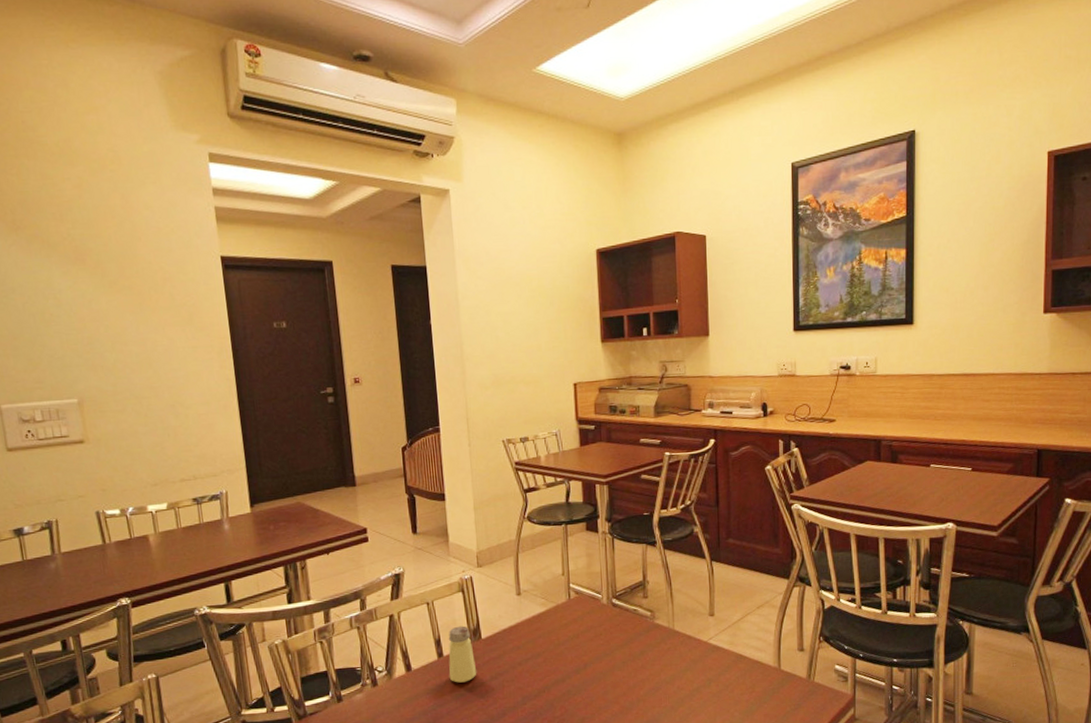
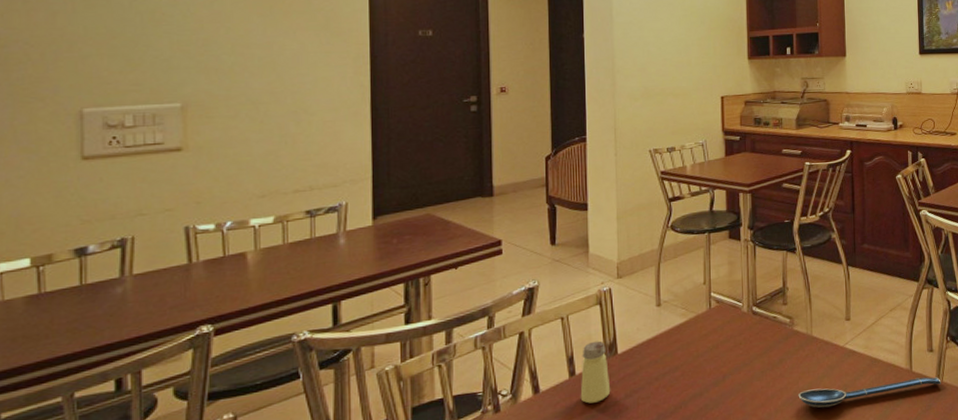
spoon: none [660,676,812,700] -> present [798,376,941,408]

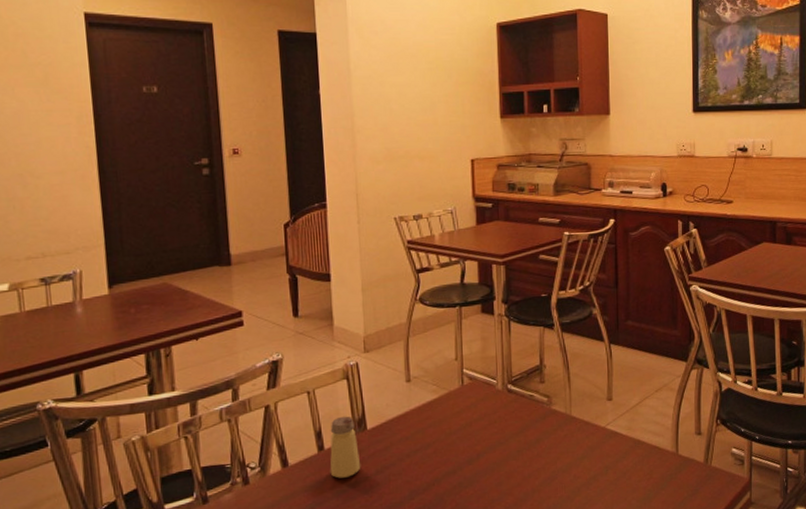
spoon: present [798,376,941,408] -> none [556,460,709,489]

